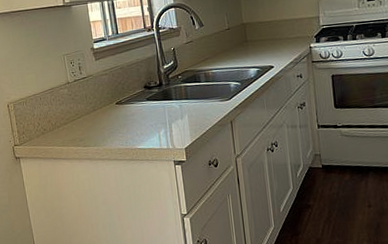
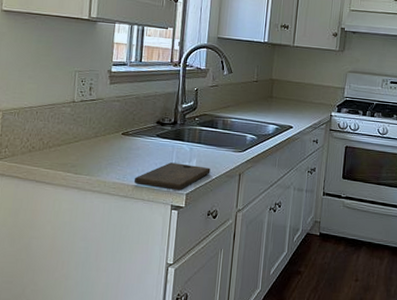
cutting board: none [135,120,203,147] -> present [133,162,211,191]

